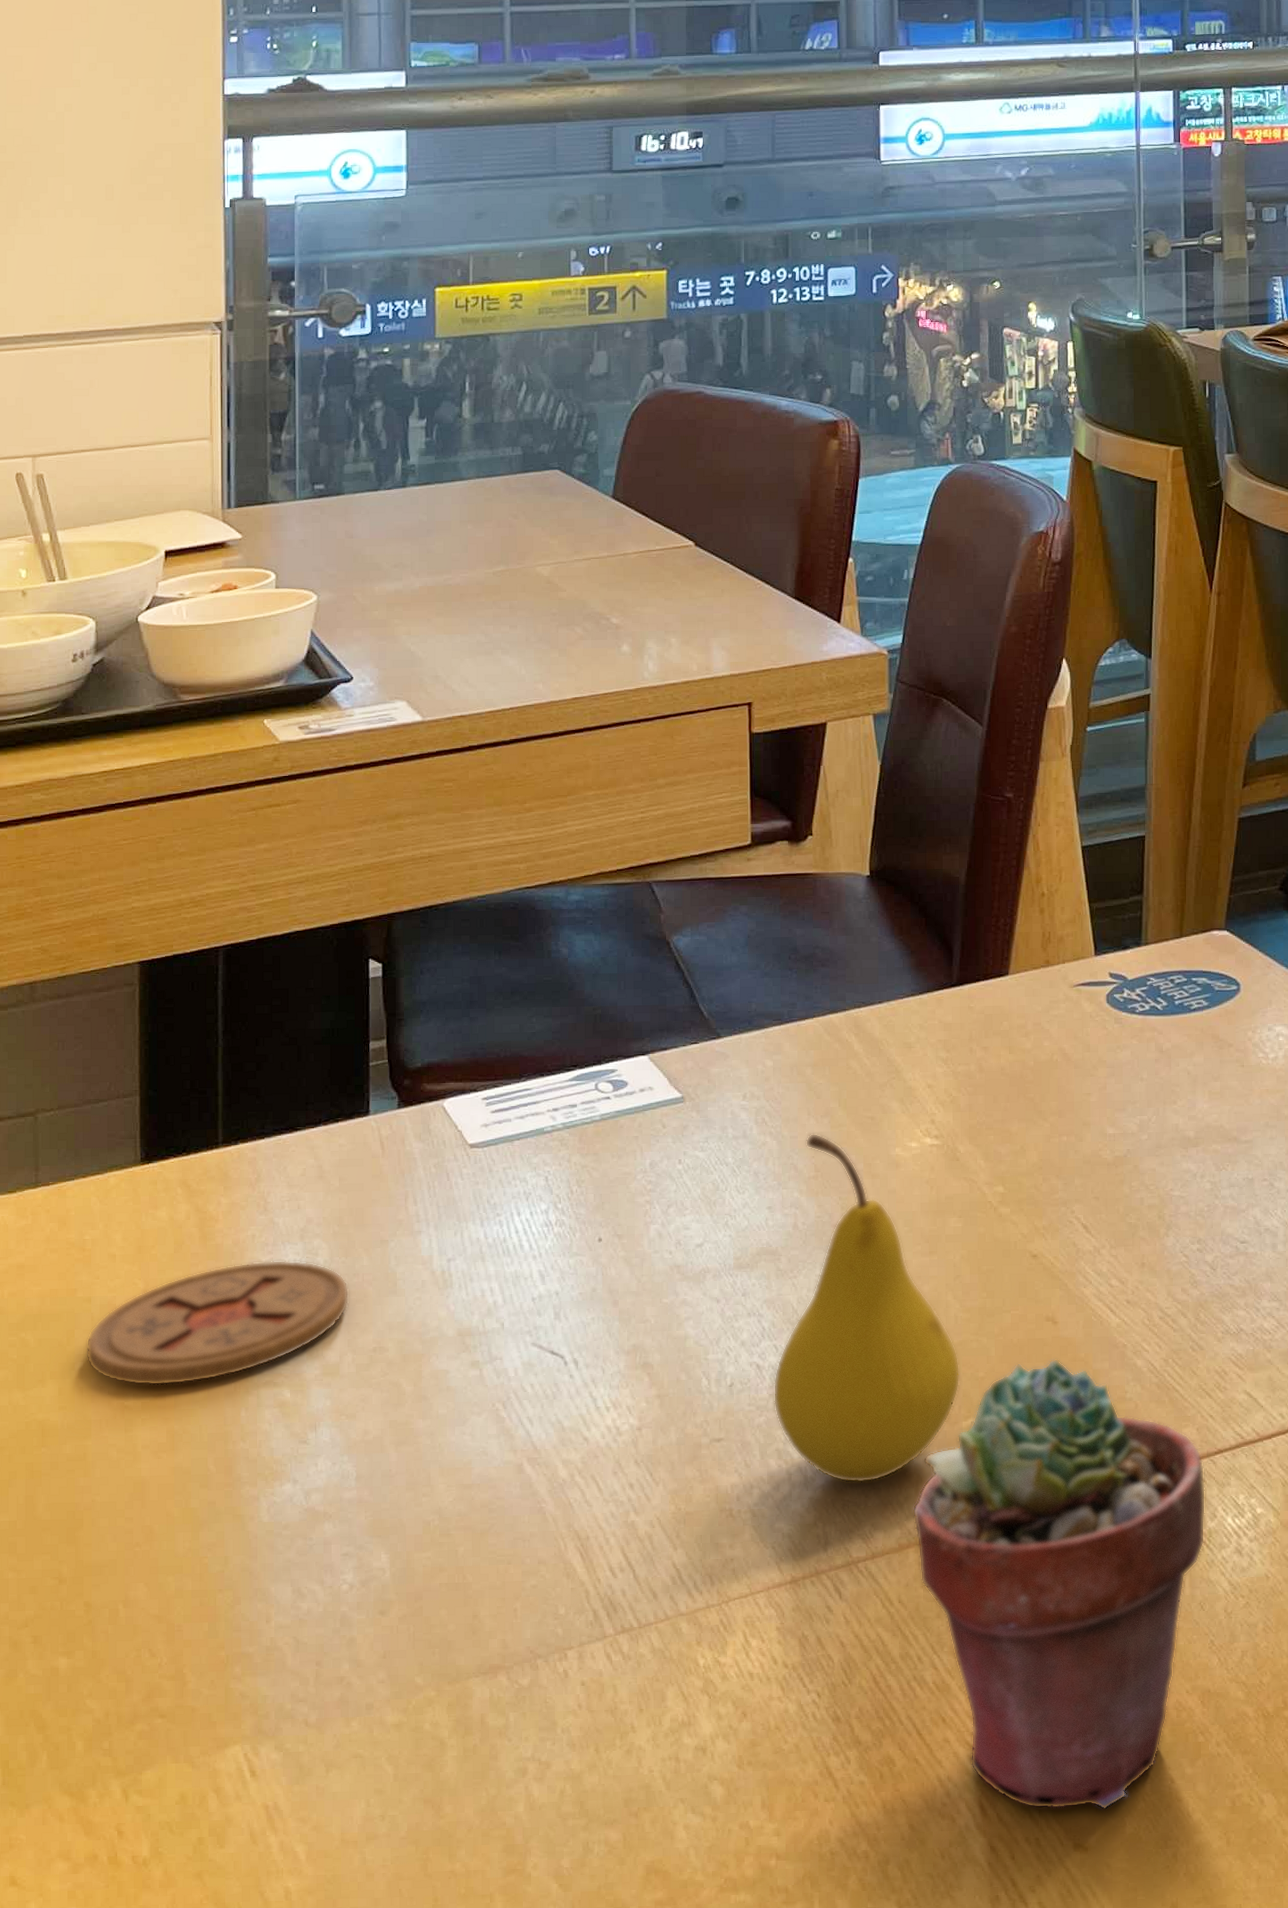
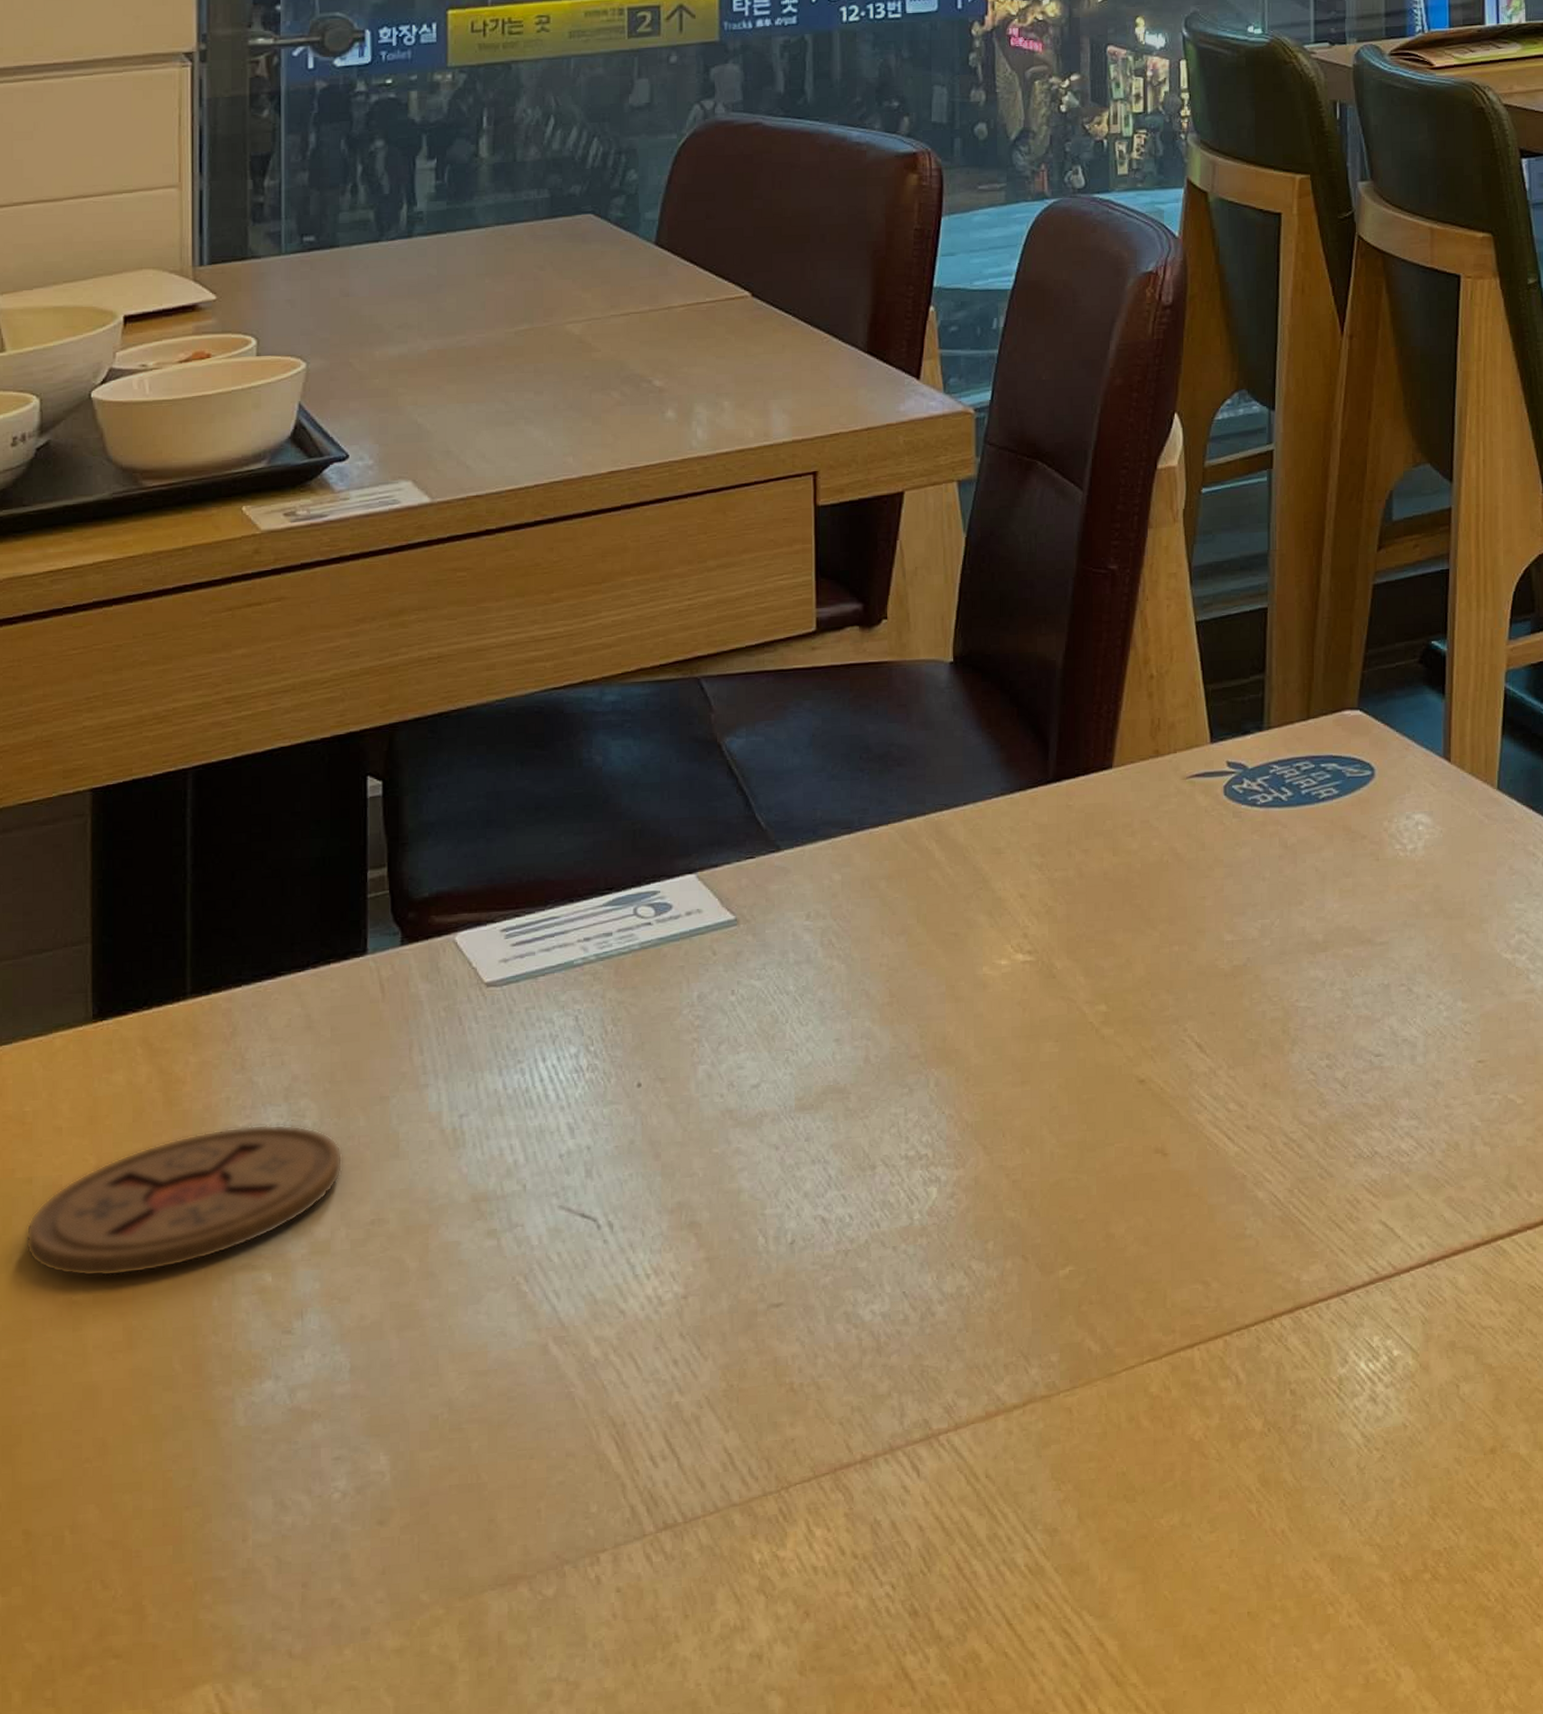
fruit: present [773,1133,960,1483] -> none [840,953,1057,1346]
potted succulent: present [912,1358,1206,1810] -> none [1001,1194,1336,1700]

